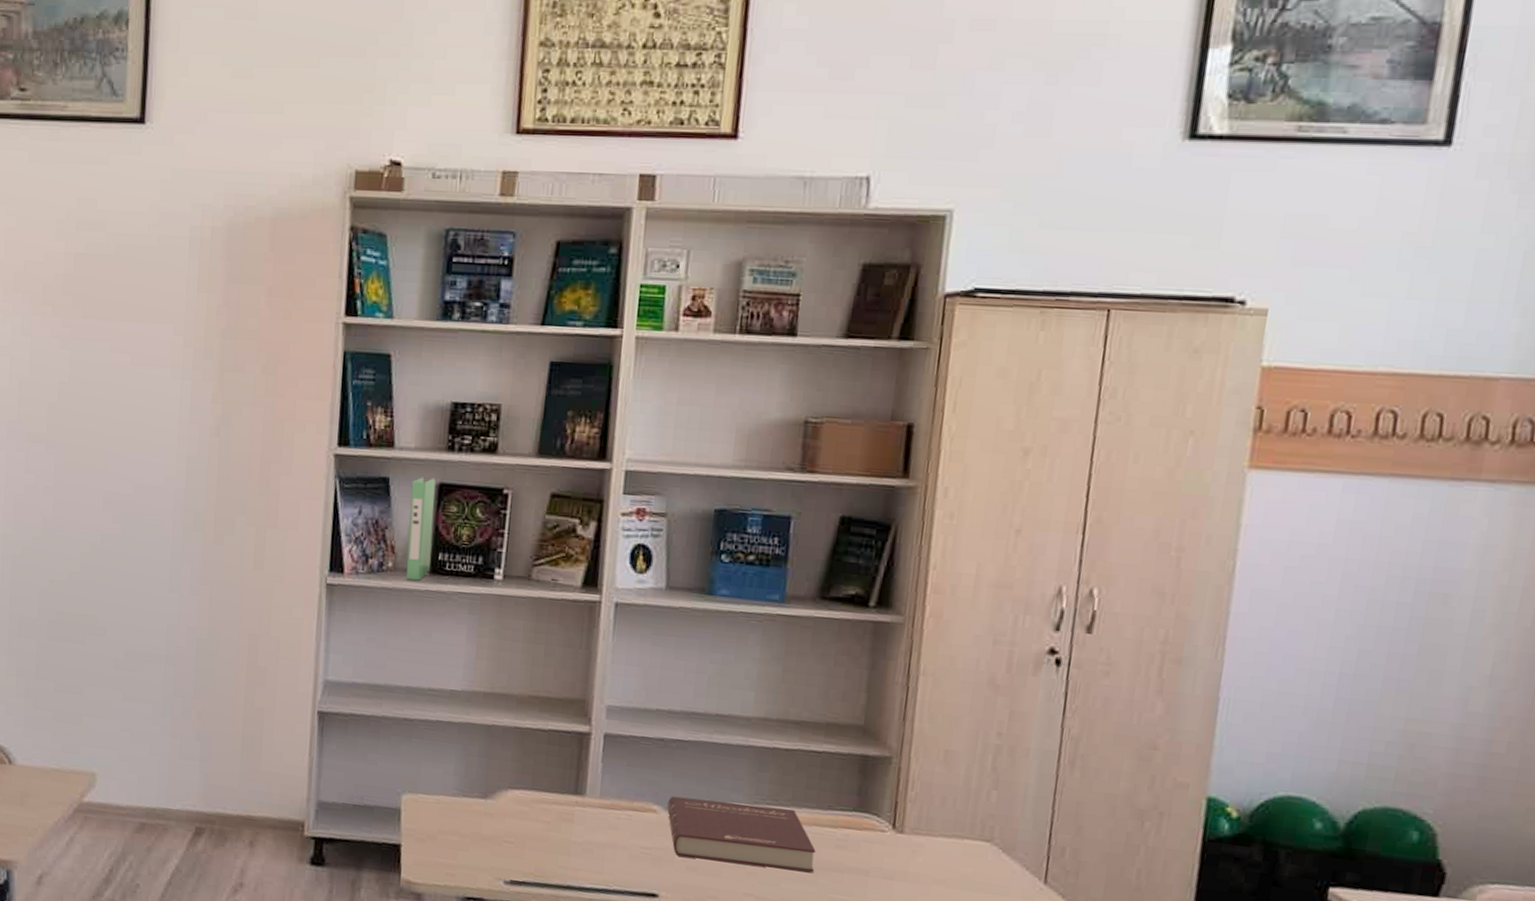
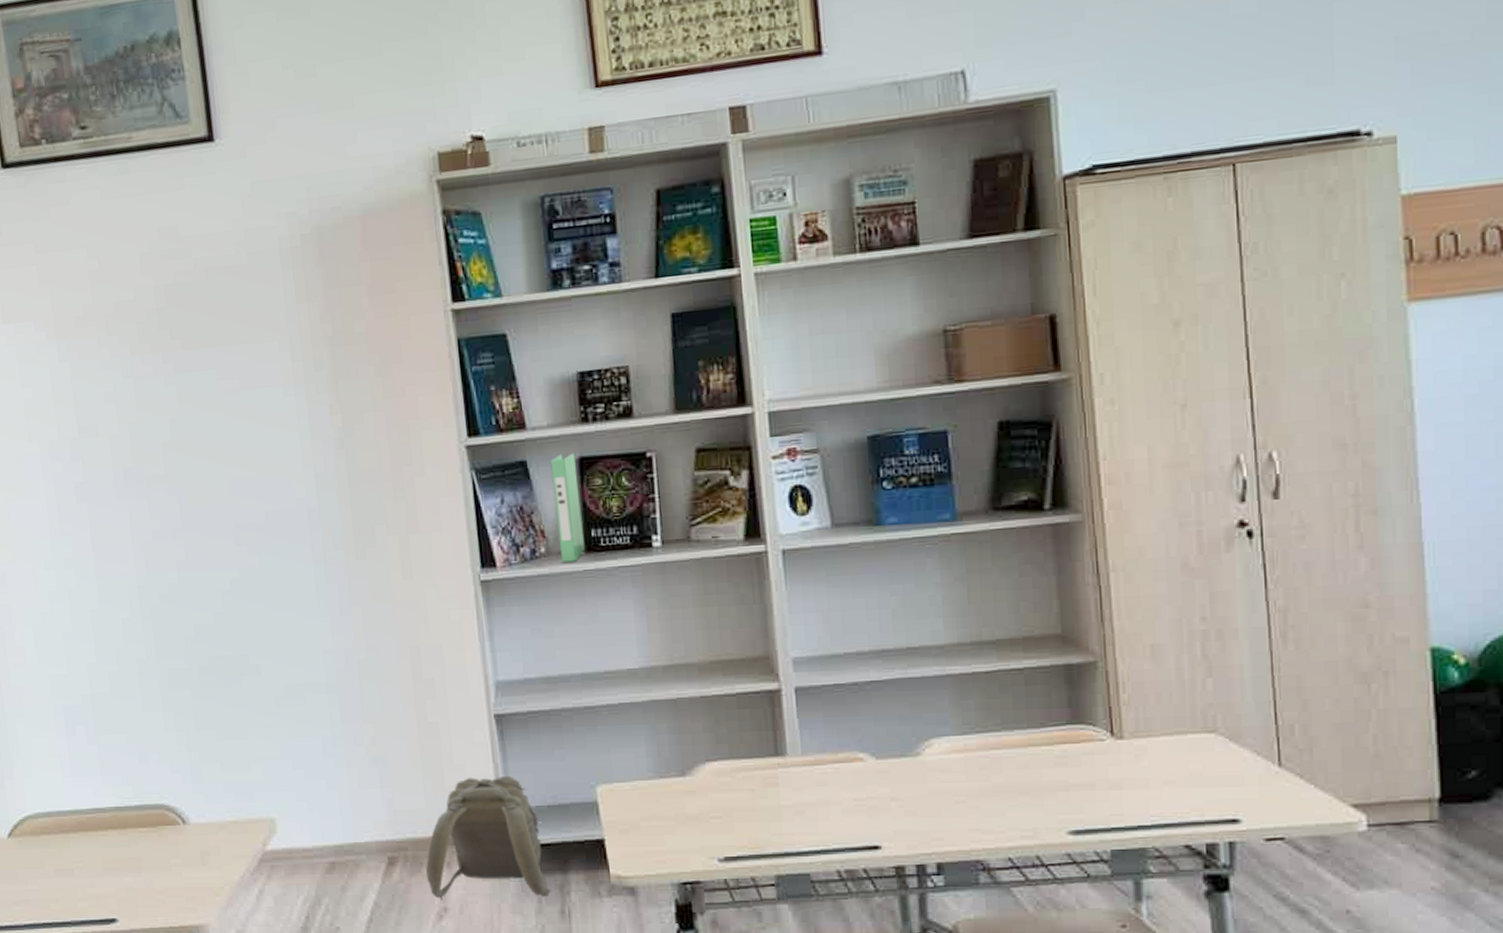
backpack: none [228,766,344,889] -> present [425,775,552,902]
book: present [667,796,816,872] -> none [873,733,1037,802]

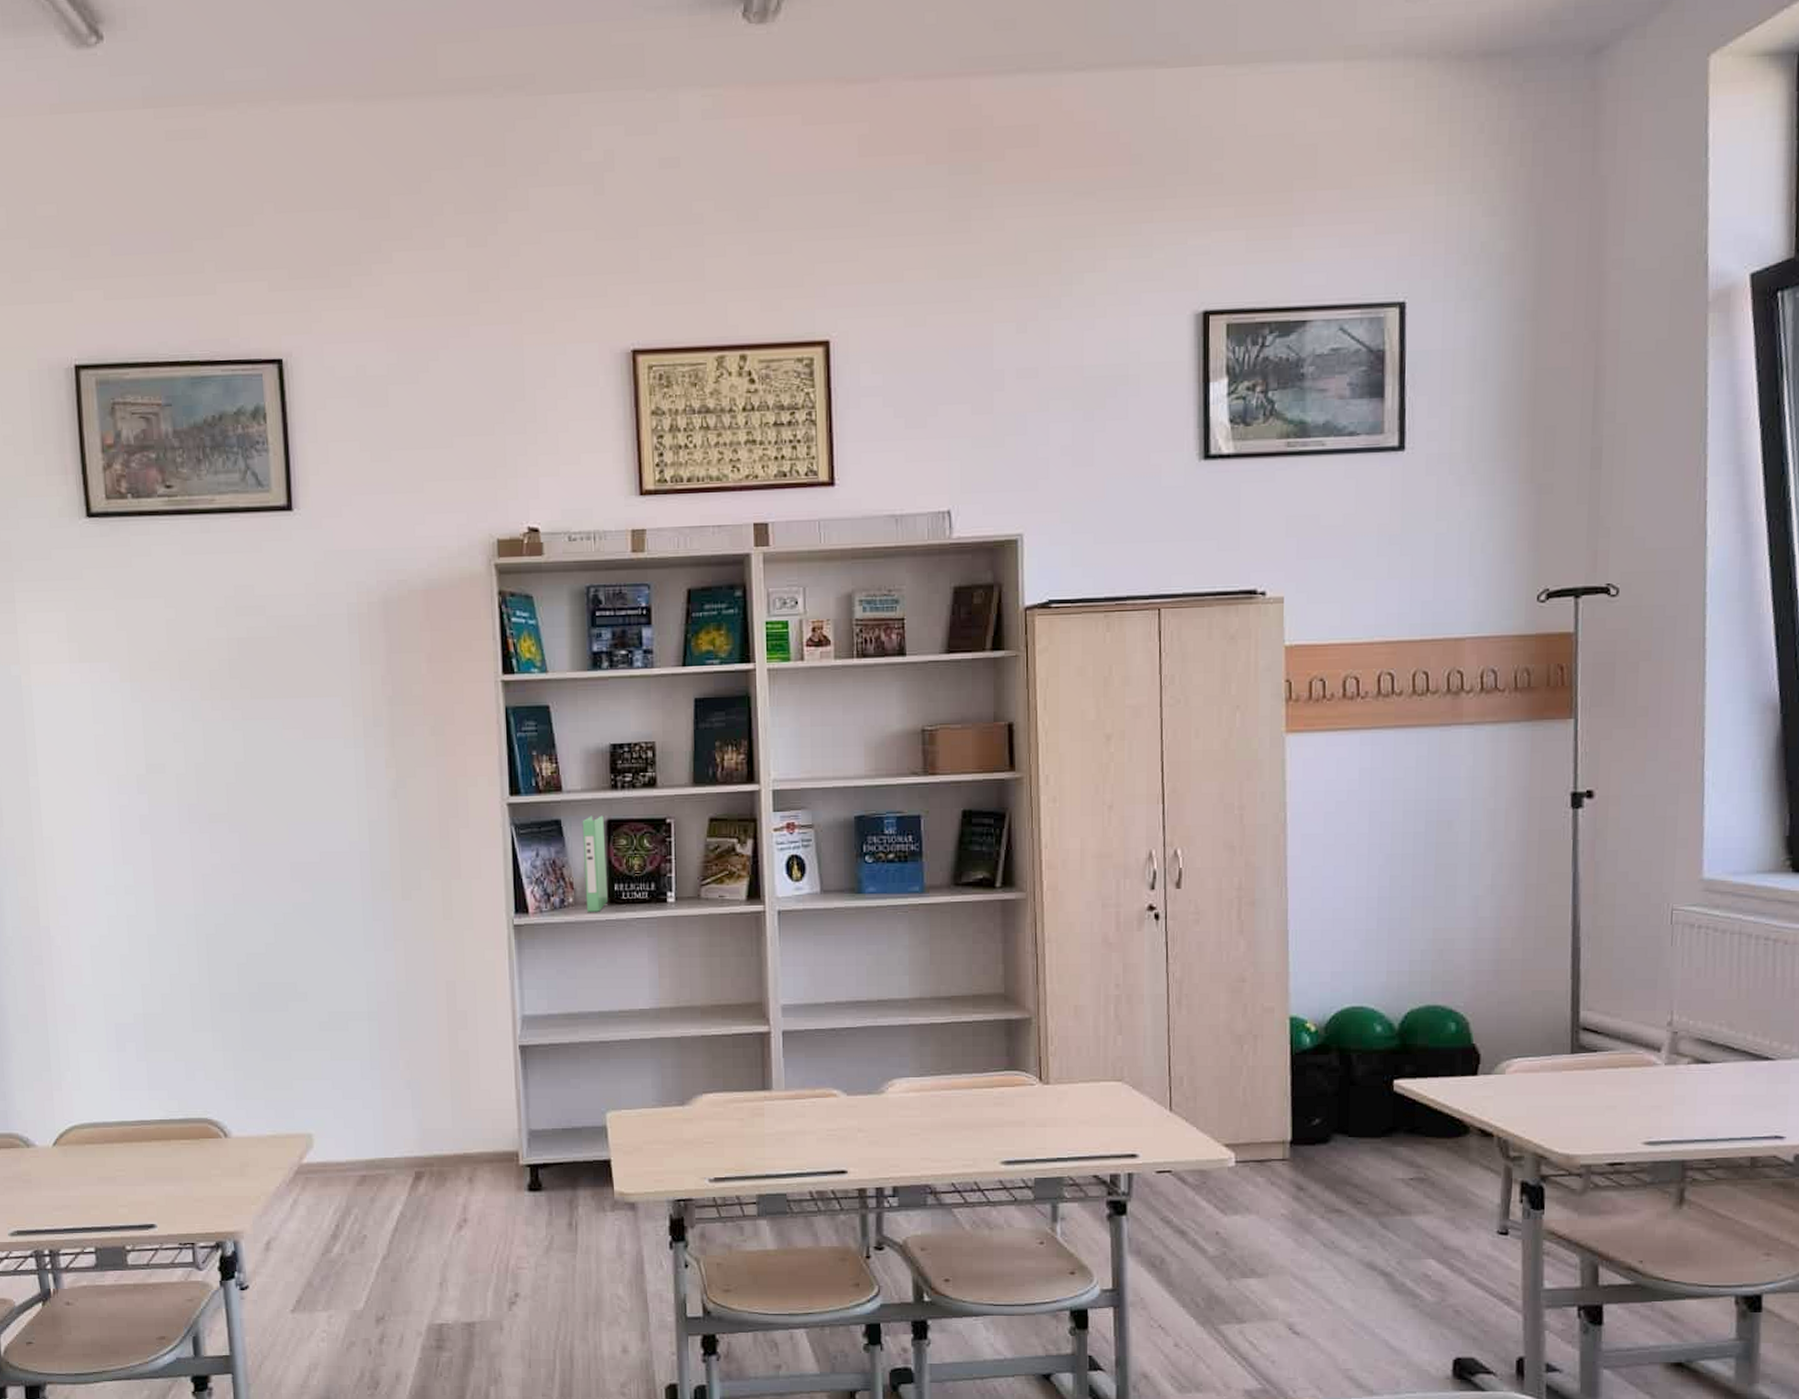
backpack: present [425,775,552,902] -> none [449,1100,562,1213]

